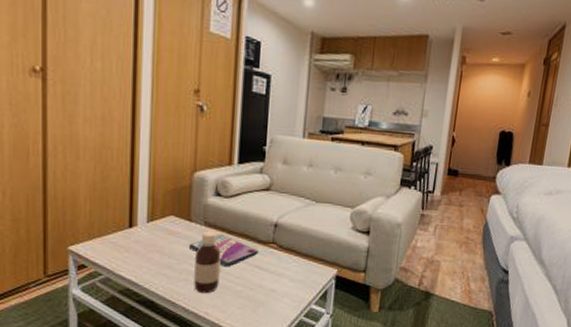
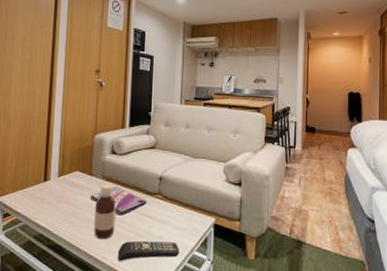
remote control: none [222,294,295,316] -> present [117,240,179,261]

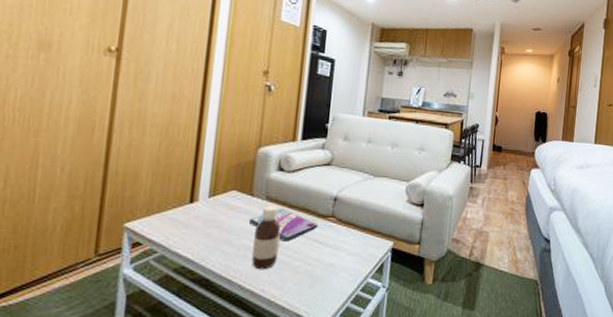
remote control: present [117,240,179,261] -> none [279,269,352,293]

